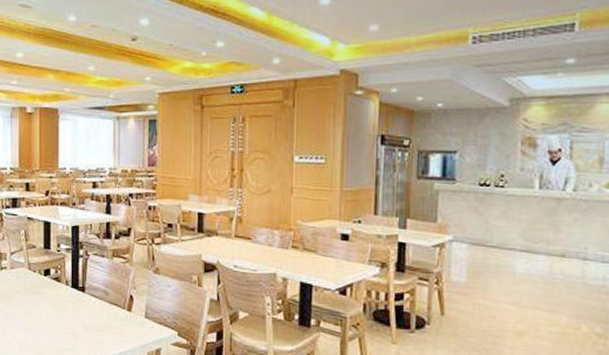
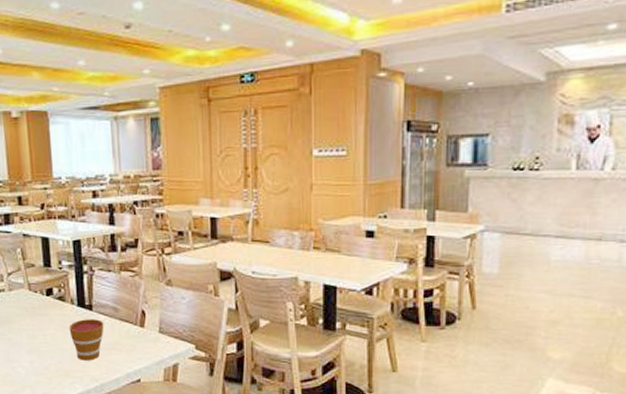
cup: none [62,300,95,340] -> present [69,319,104,361]

